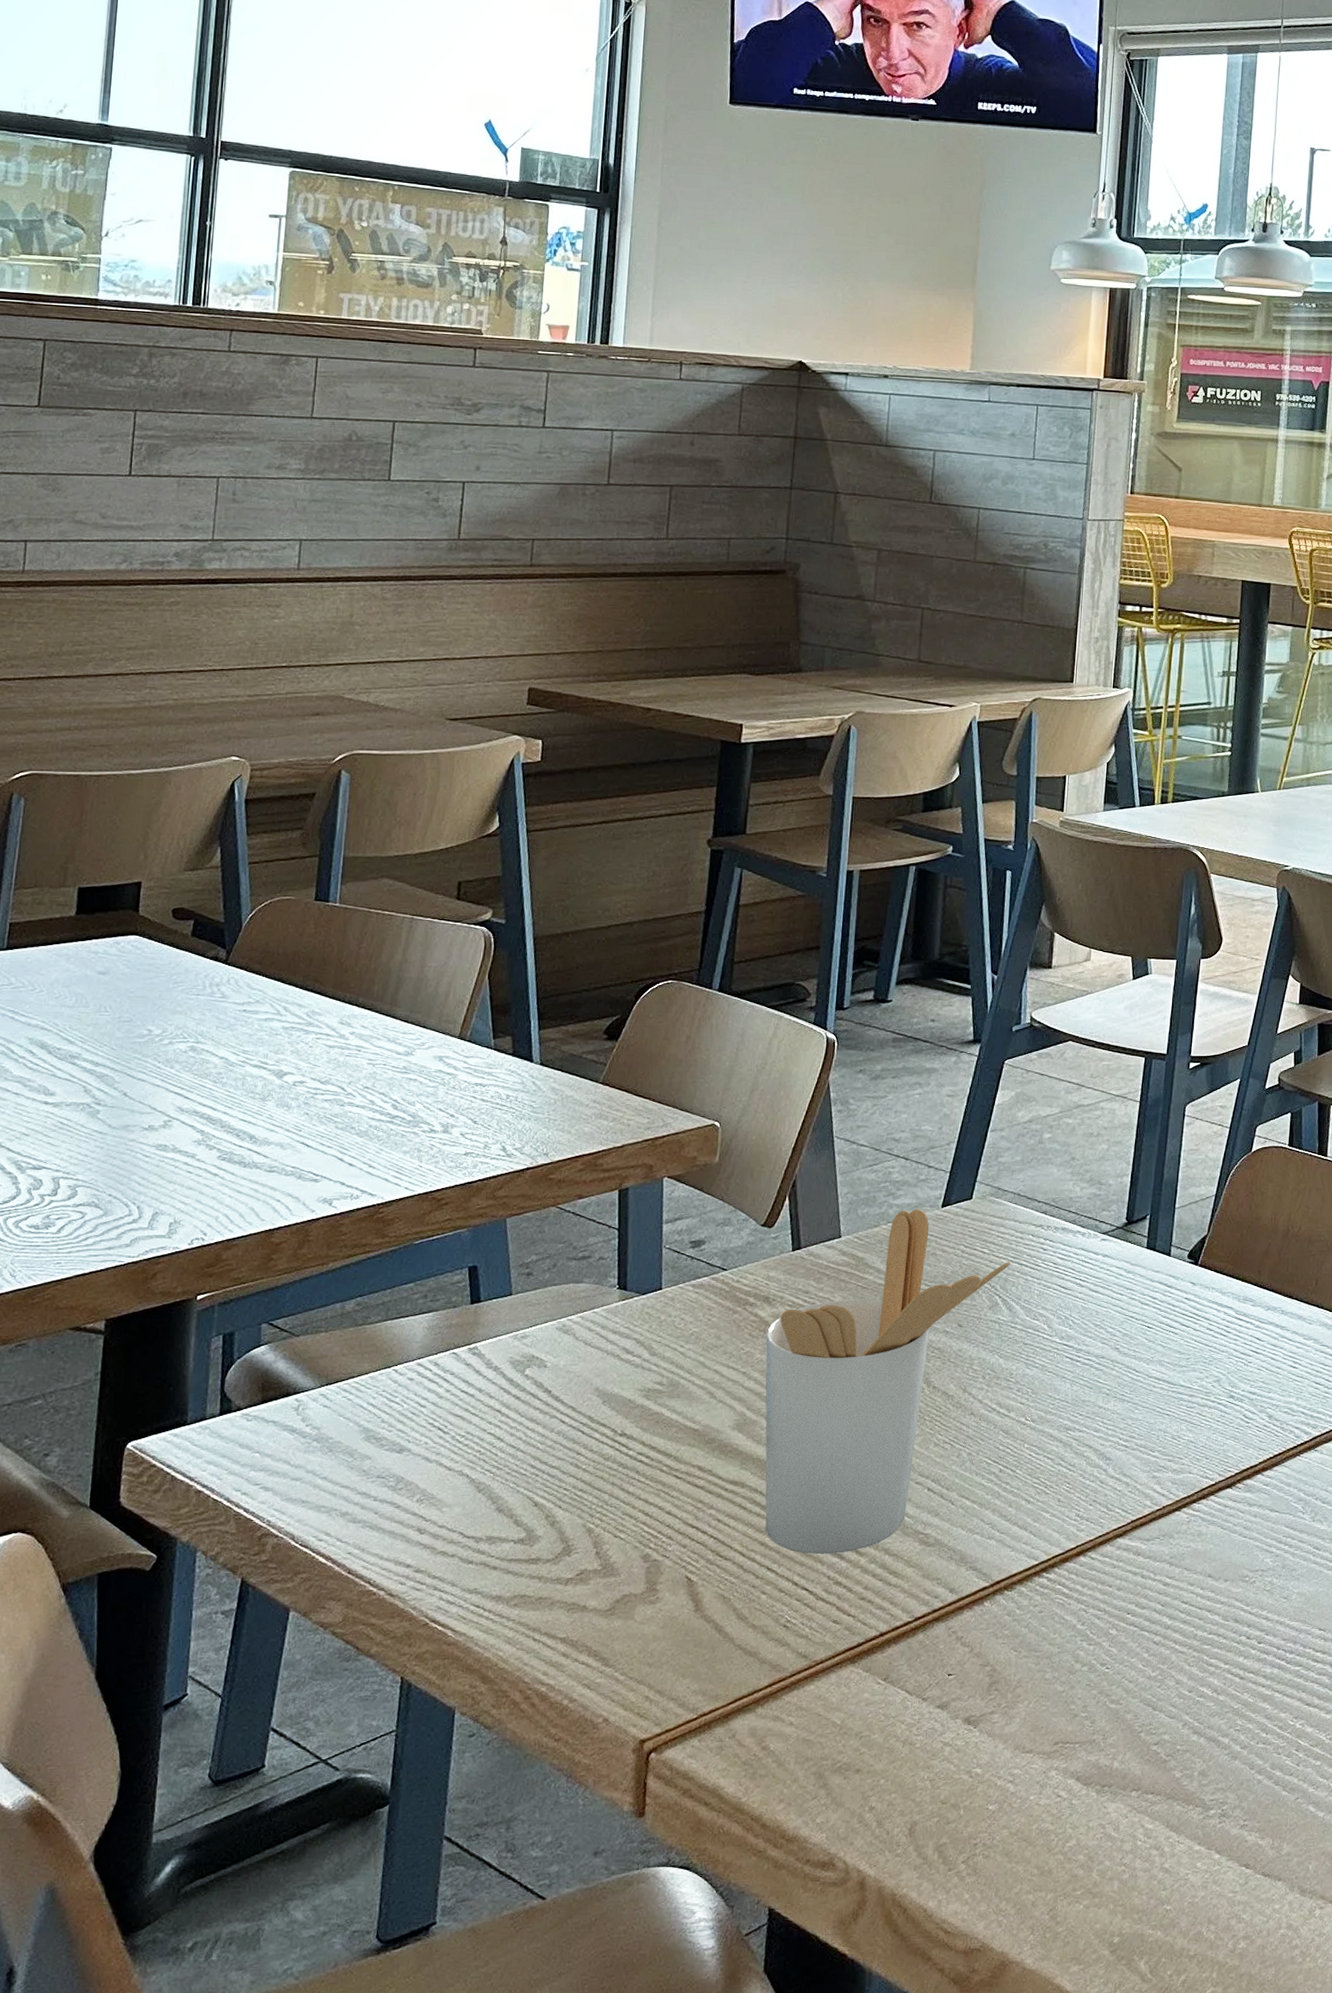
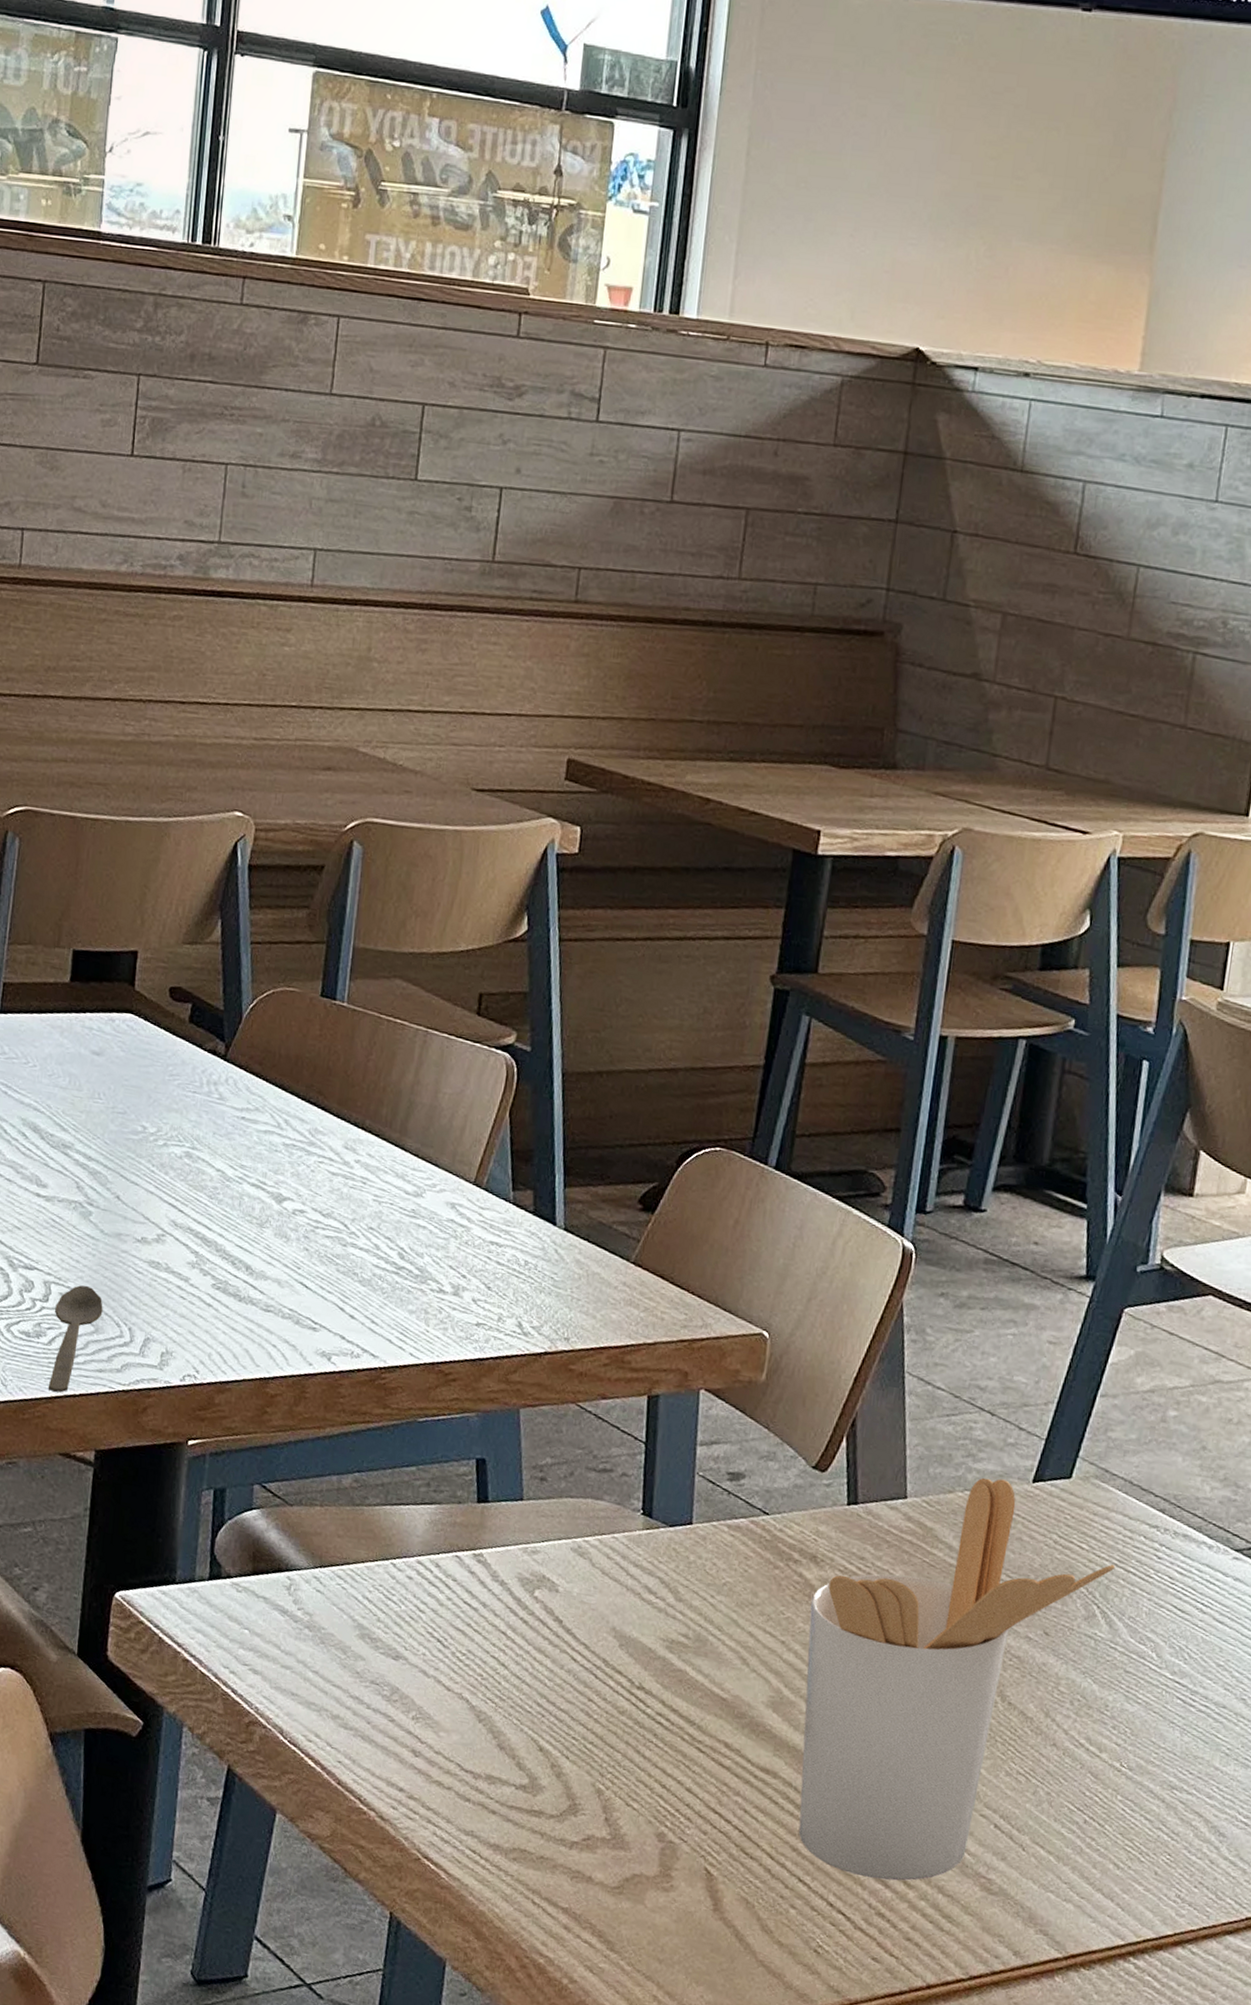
spoon: none [57,1176,112,1274] -> present [48,1285,103,1393]

